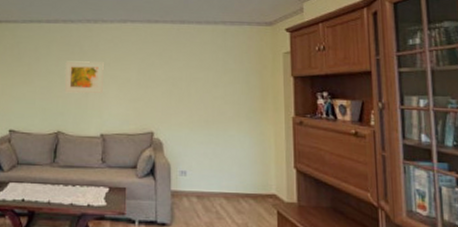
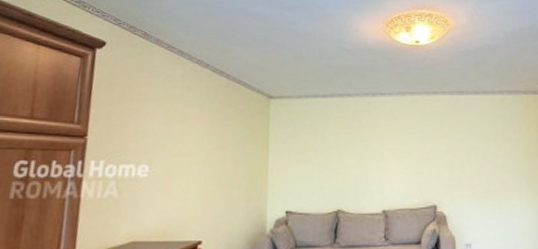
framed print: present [65,61,104,94] -> none [343,136,383,169]

